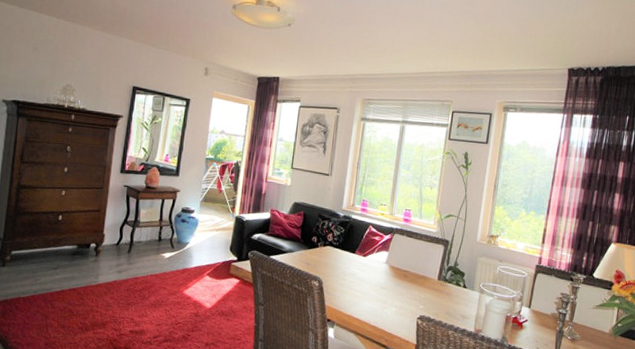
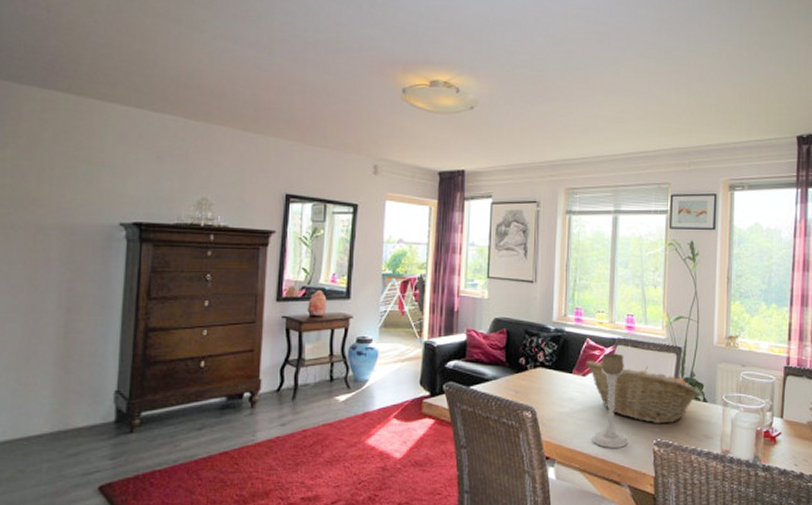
candle holder: none [366,239,400,318] -> present [592,353,627,448]
fruit basket: none [367,244,462,303] -> present [586,360,701,424]

